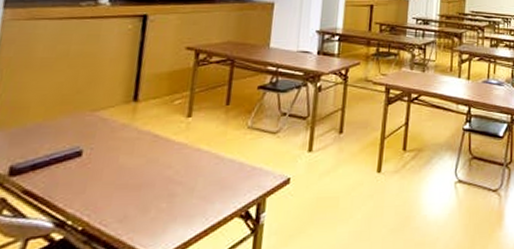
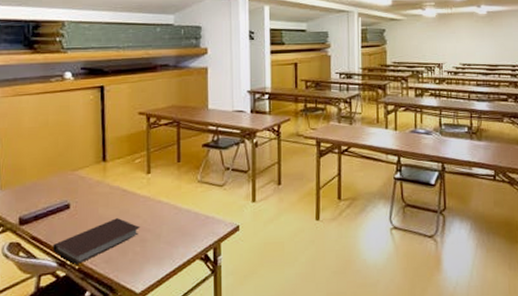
notebook: none [50,168,170,226] -> present [53,218,140,265]

